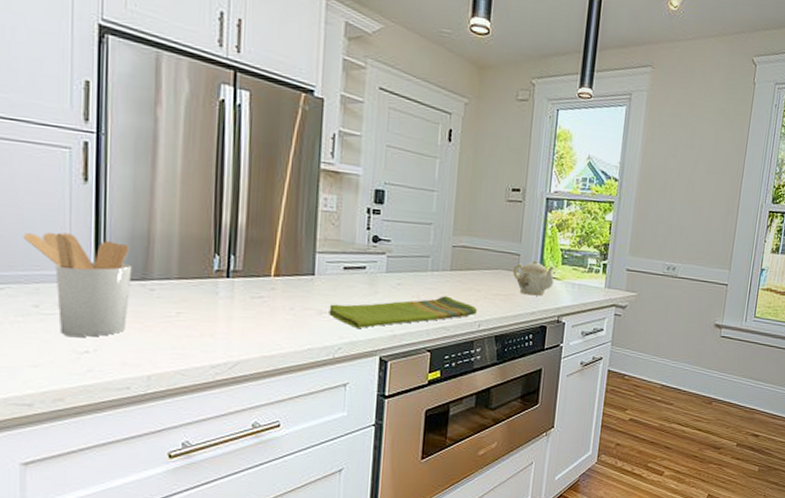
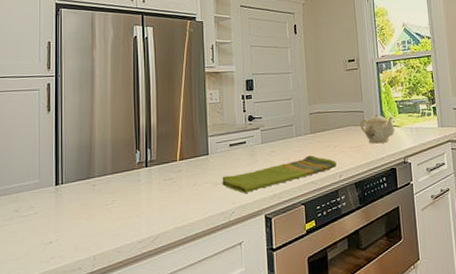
utensil holder: present [22,232,133,337] -> none [8,151,81,231]

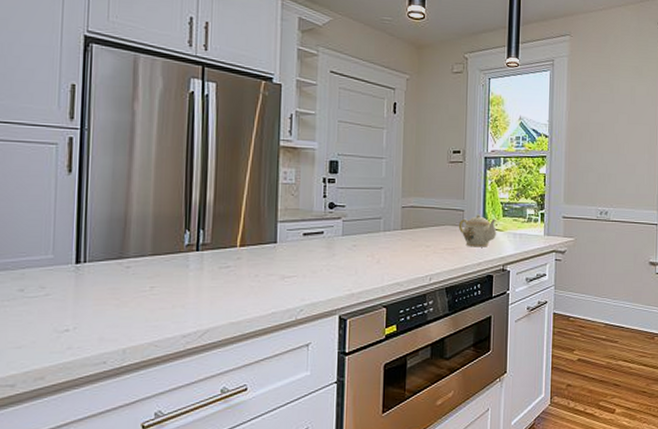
dish towel: present [222,155,337,193] -> none [291,253,427,289]

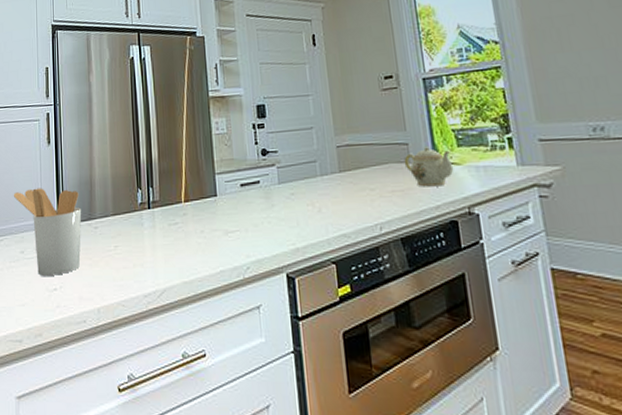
utensil holder: none [11,220,111,316] -> present [13,188,82,276]

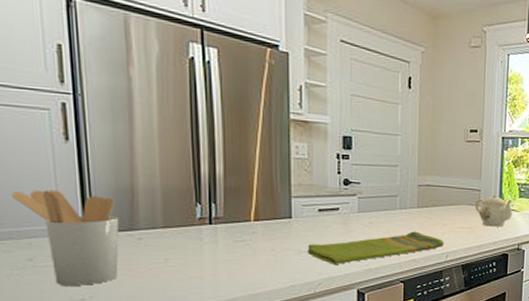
dish towel: none [233,200,375,245] -> present [307,231,444,264]

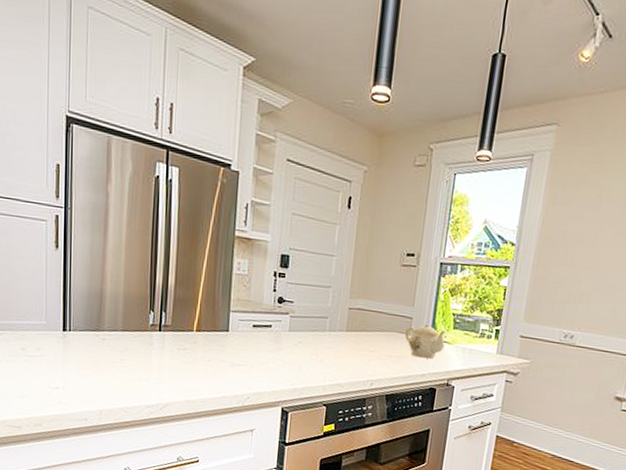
utensil holder: present [10,189,120,285] -> none [14,289,90,376]
dish towel: present [307,231,444,264] -> none [240,355,370,381]

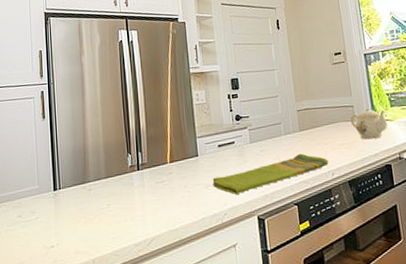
dish towel: none [240,355,370,381] -> present [212,153,329,194]

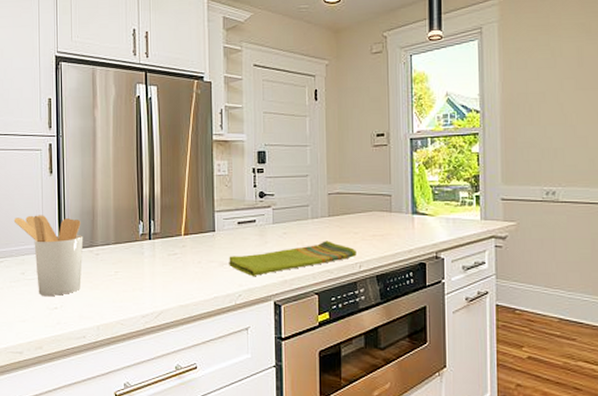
utensil holder: none [9,158,77,236] -> present [13,215,84,296]
teapot: present [350,108,388,140] -> none [386,199,428,234]

